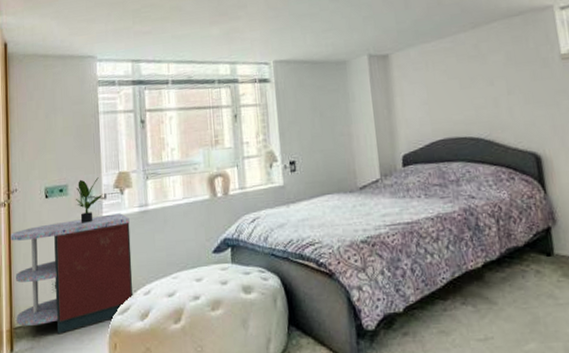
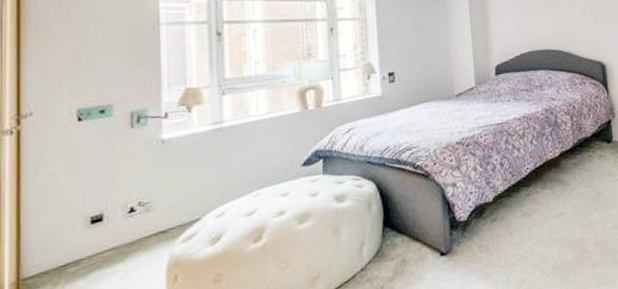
storage cabinet: present [10,213,133,335] -> none [20,132,202,277]
potted plant: present [76,177,103,223] -> none [124,95,163,147]

